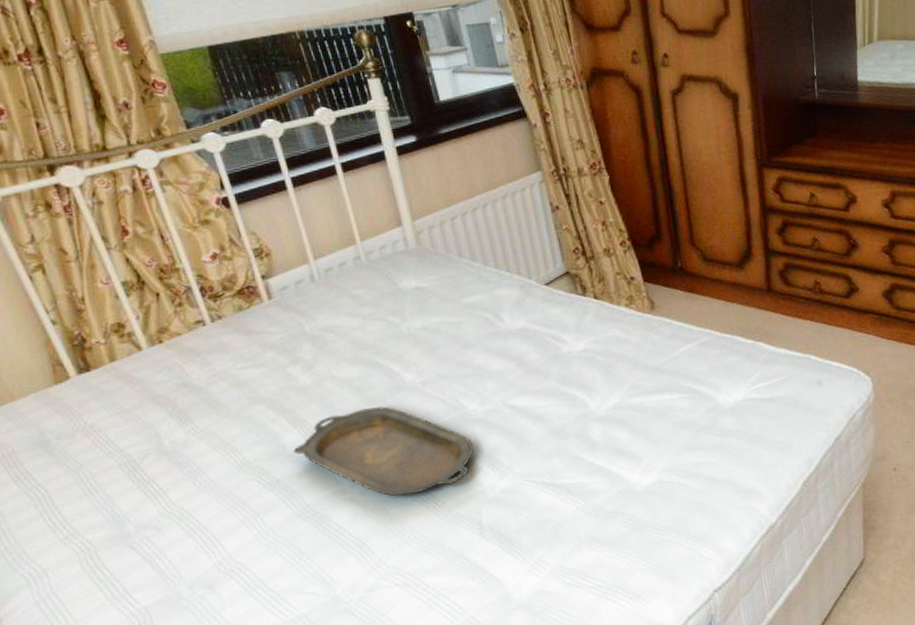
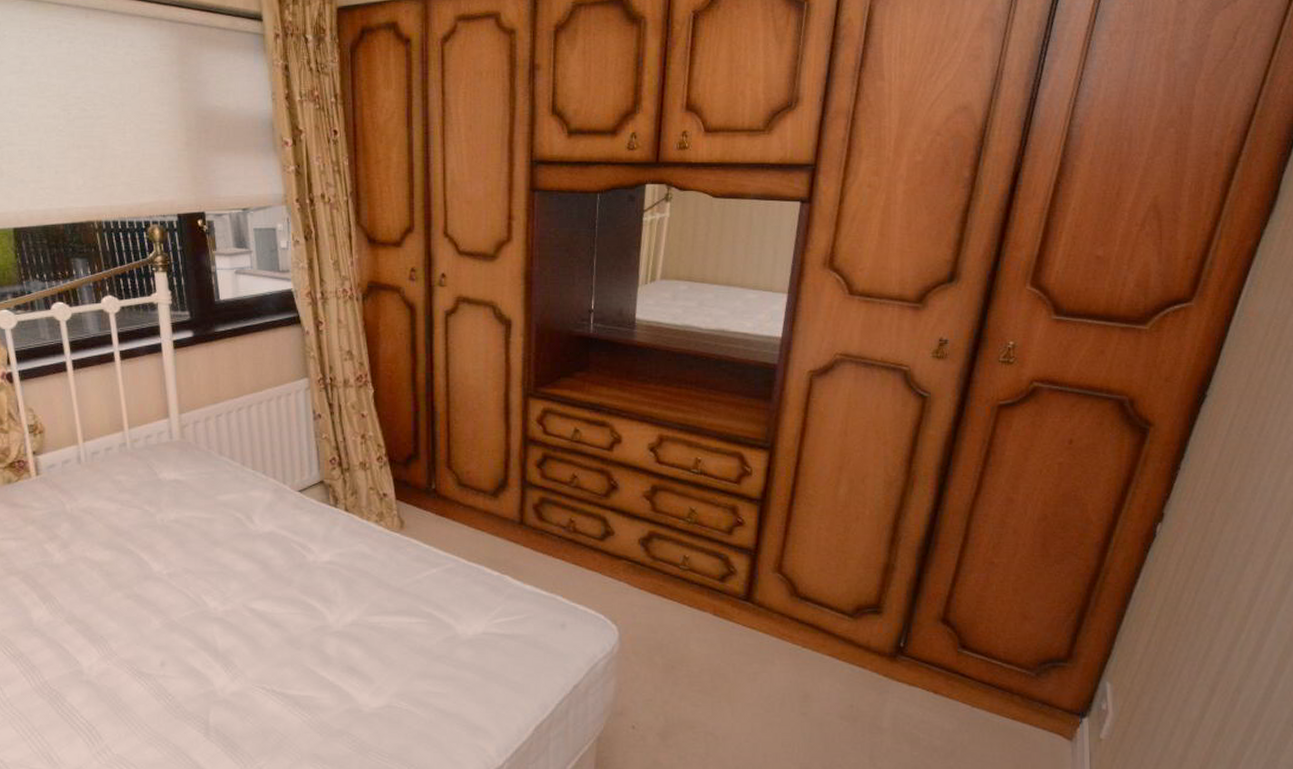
serving tray: present [293,406,474,497] -> none [39,593,210,686]

